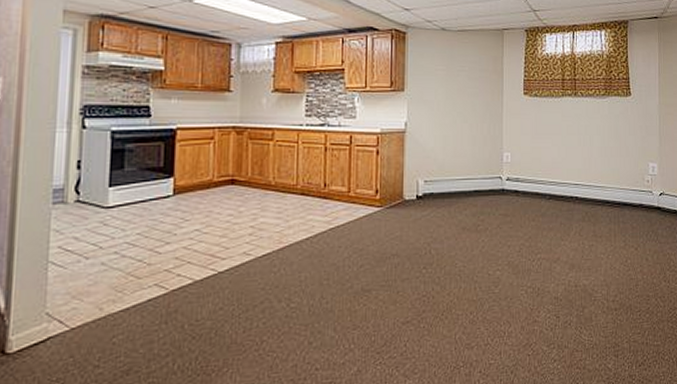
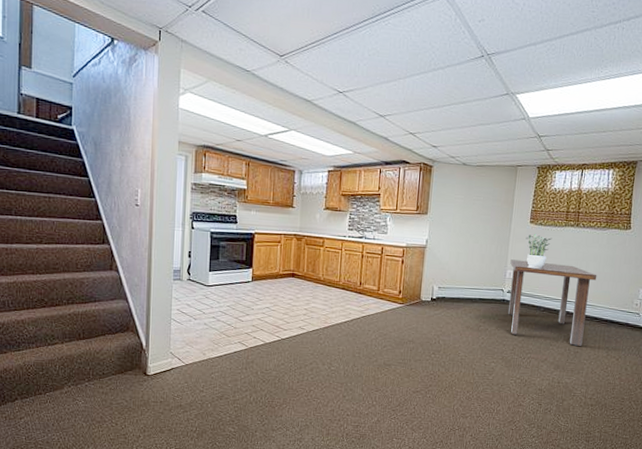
dining table: none [506,139,603,238] -> present [508,259,597,346]
potted plant: none [521,106,550,146] -> present [526,233,552,268]

